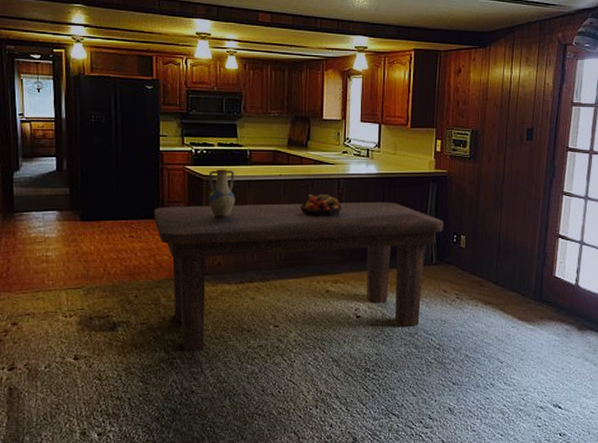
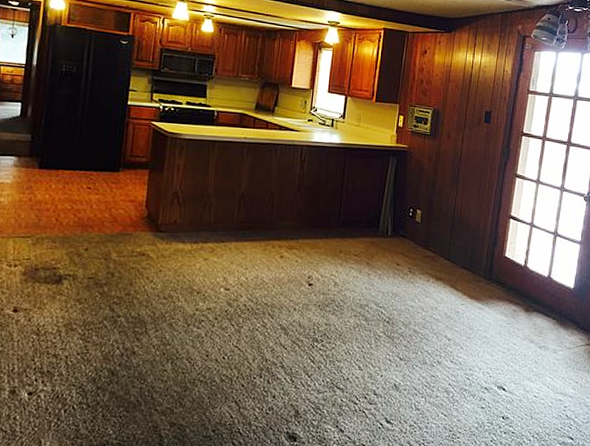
dining table: present [153,201,444,351] -> none [113,160,402,310]
vase: present [208,169,235,217] -> none [170,127,200,175]
fruit bowl: present [300,193,343,217] -> none [262,158,304,183]

